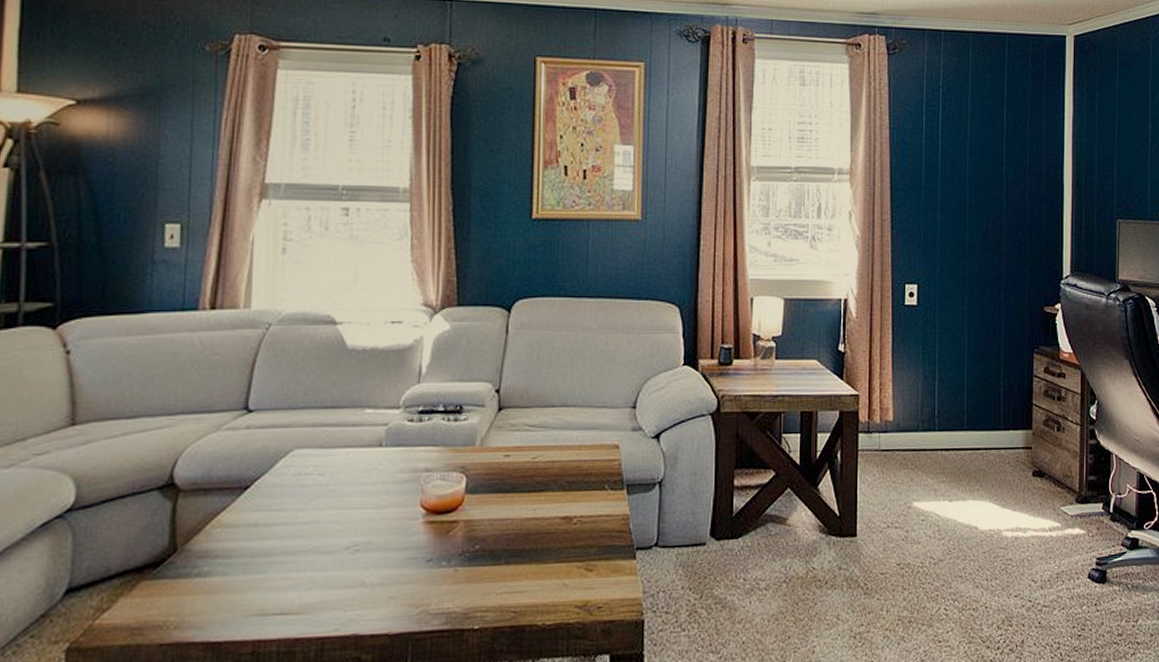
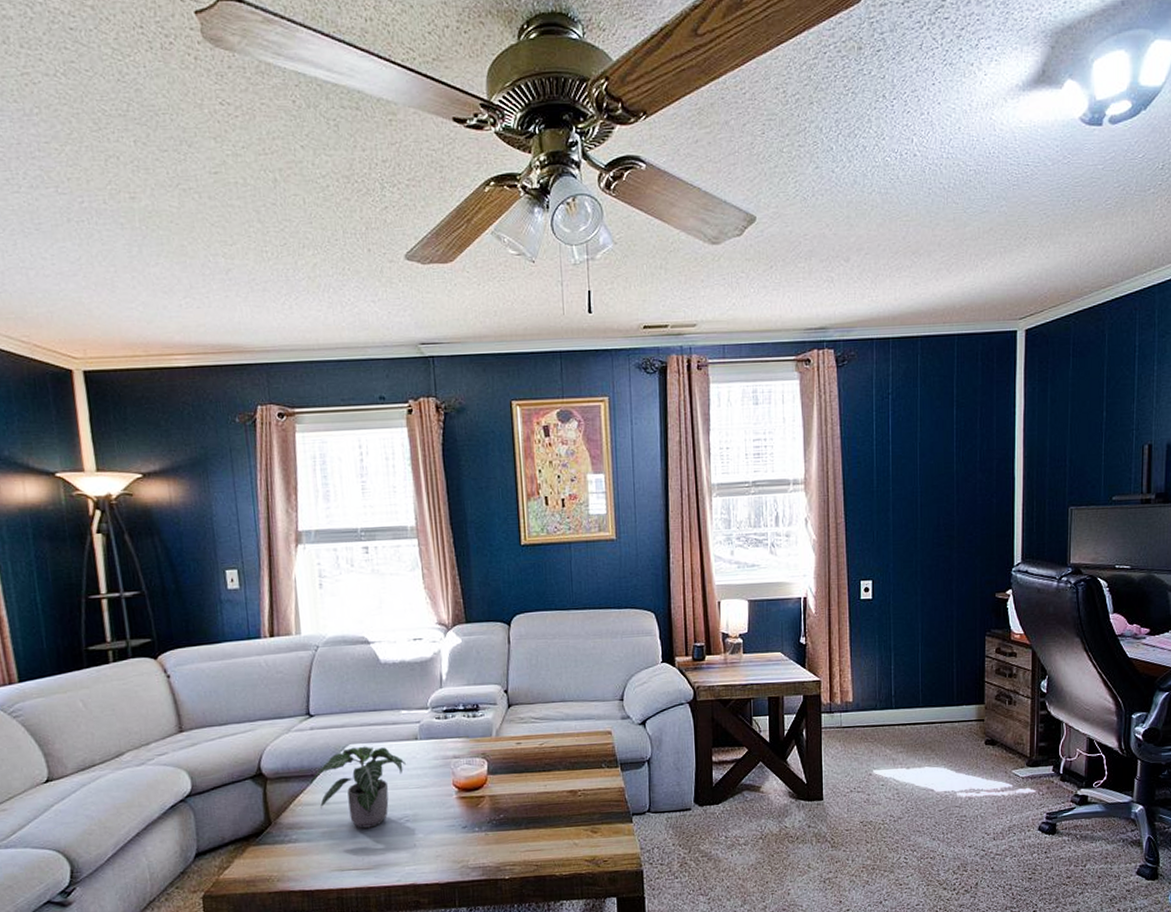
potted plant: none [236,452,365,559] -> present [310,746,407,828]

